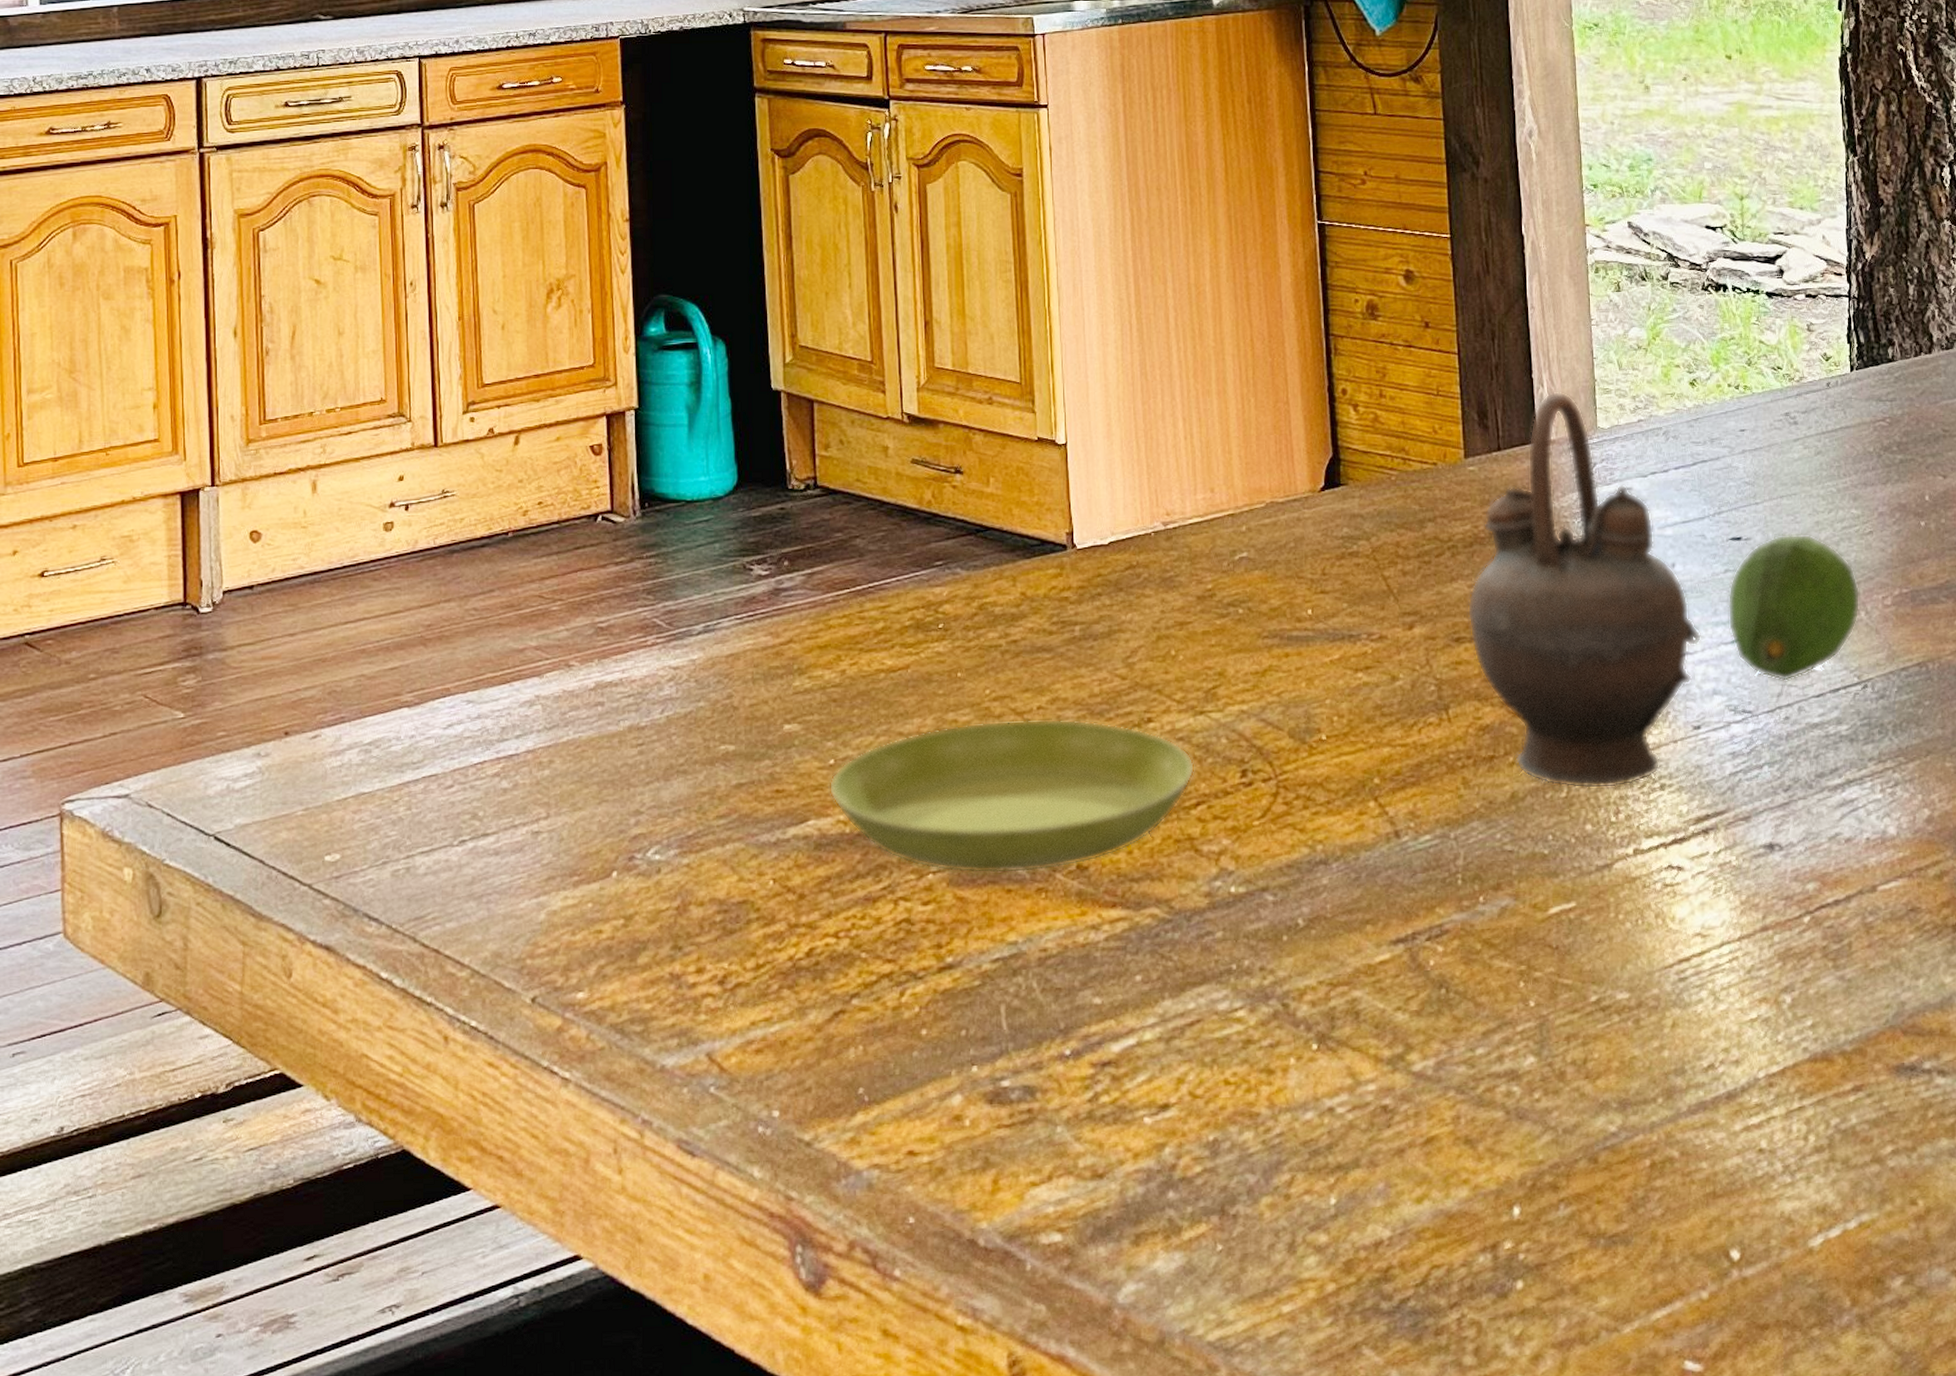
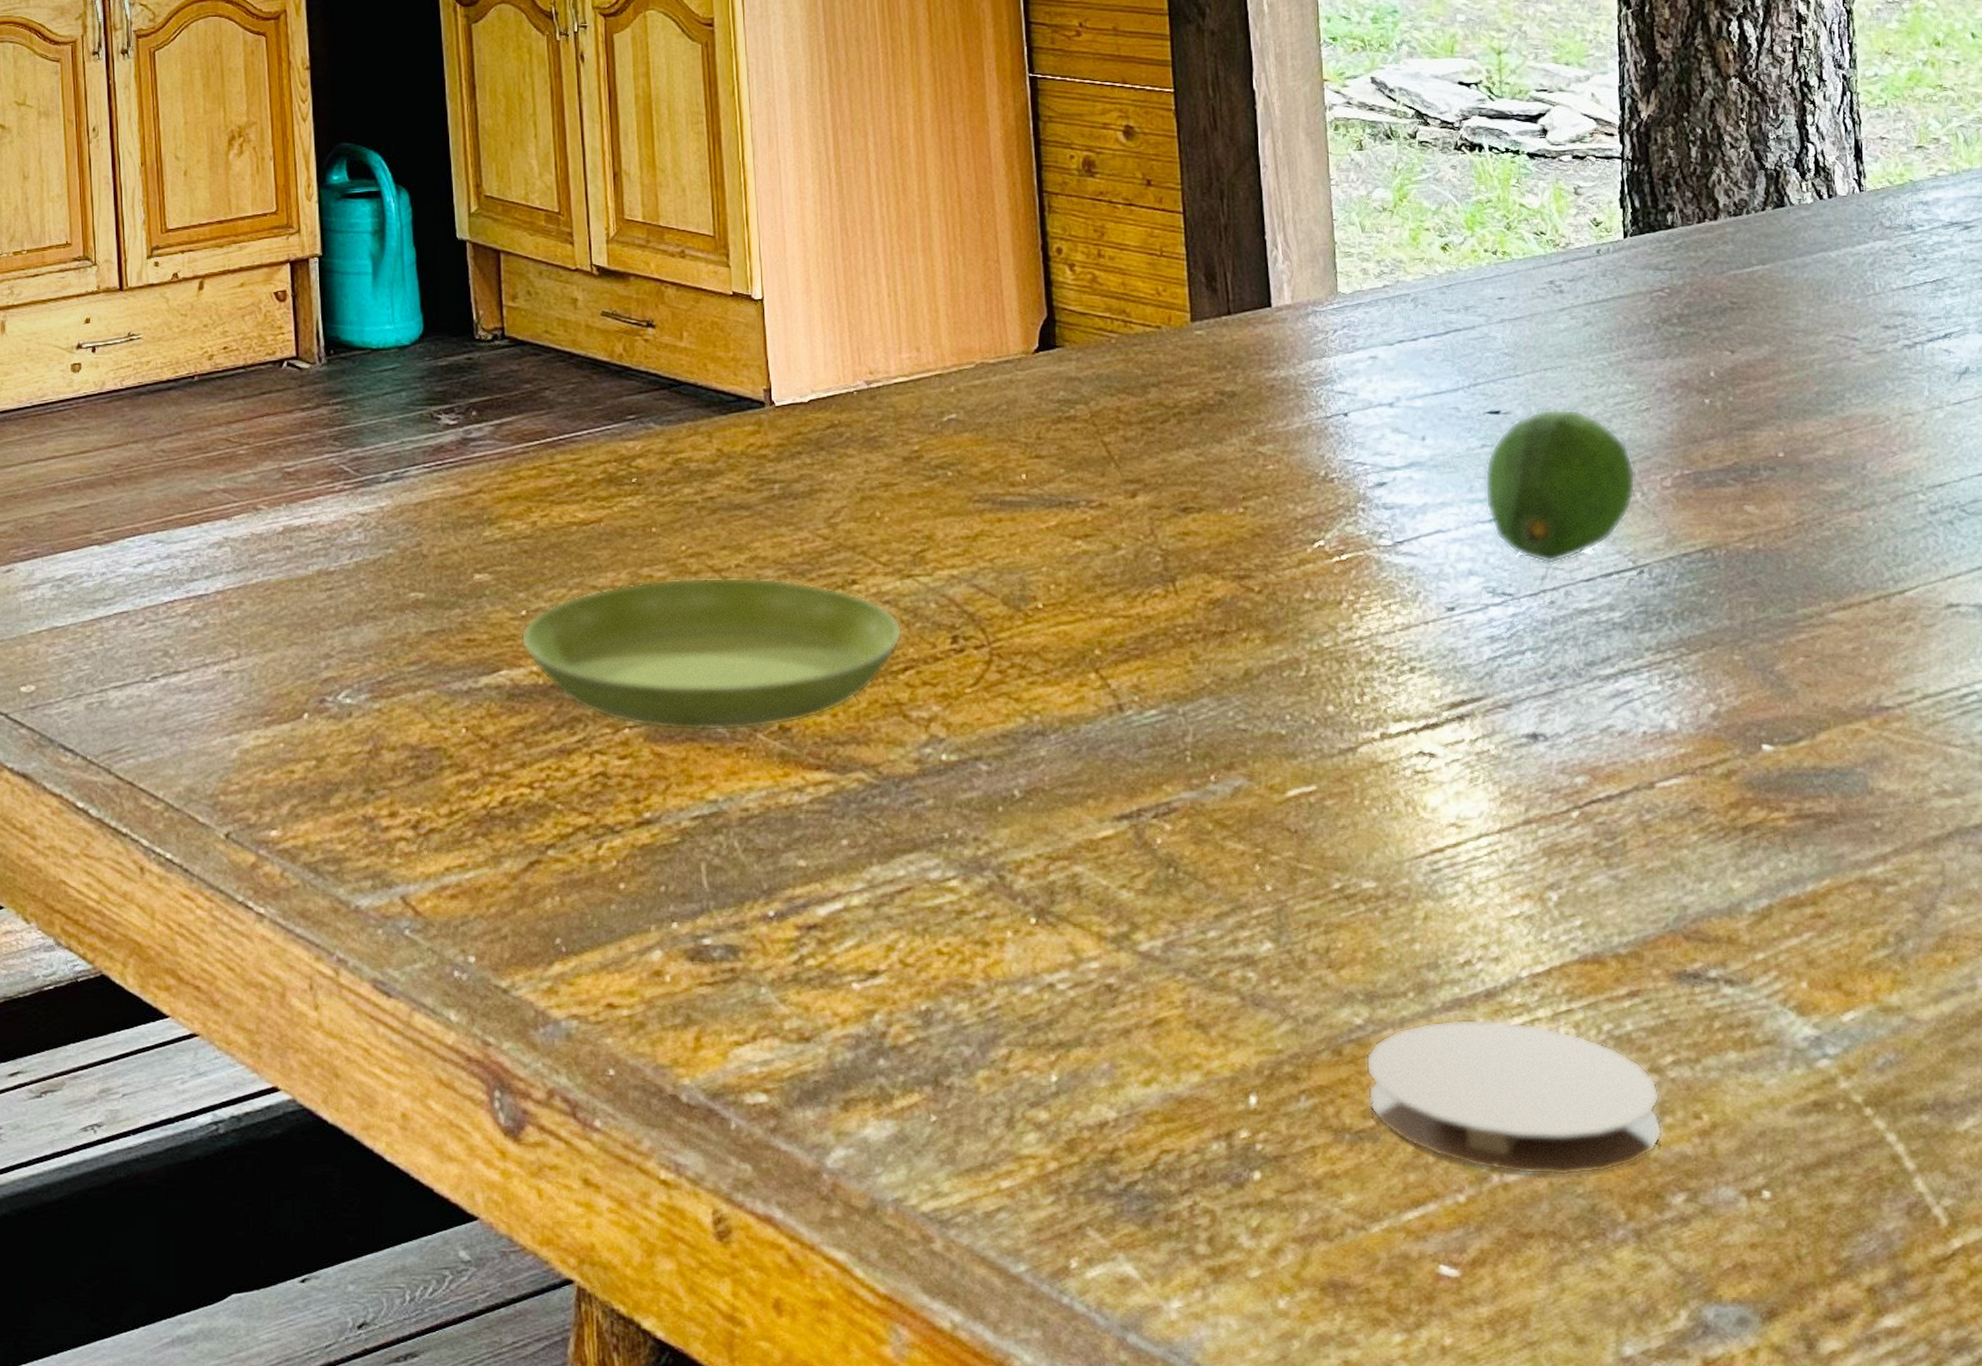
teapot: present [1467,391,1702,789] -> none [1195,253,1456,669]
coaster: none [1619,1120,1883,1268] -> present [1366,1019,1663,1176]

